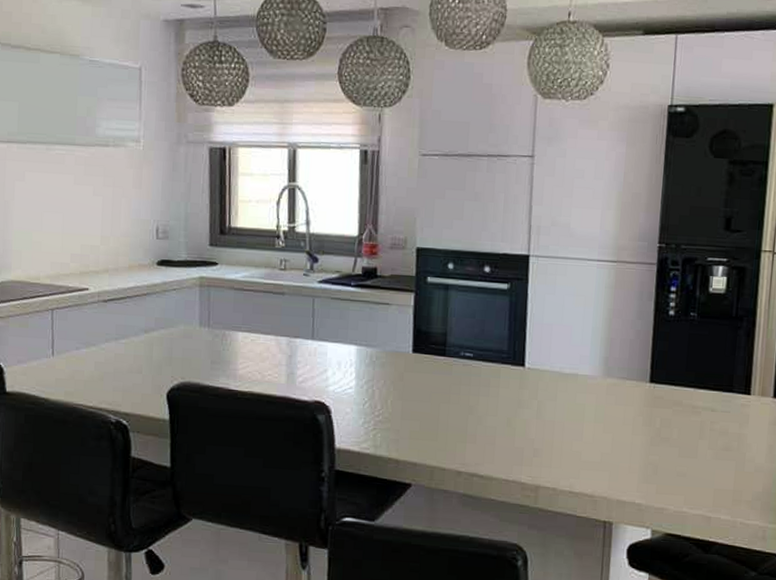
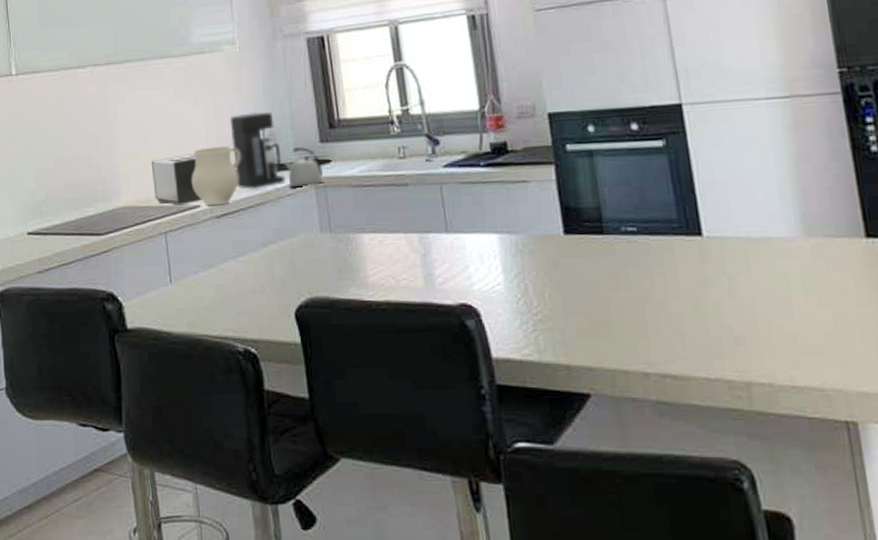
toaster: none [44,239,91,286] -> present [151,153,202,206]
ceramic jug: none [82,236,133,291] -> present [191,146,241,206]
coffee maker: none [126,209,173,281] -> present [229,112,286,189]
kettle: none [172,246,210,285] -> present [283,146,324,188]

